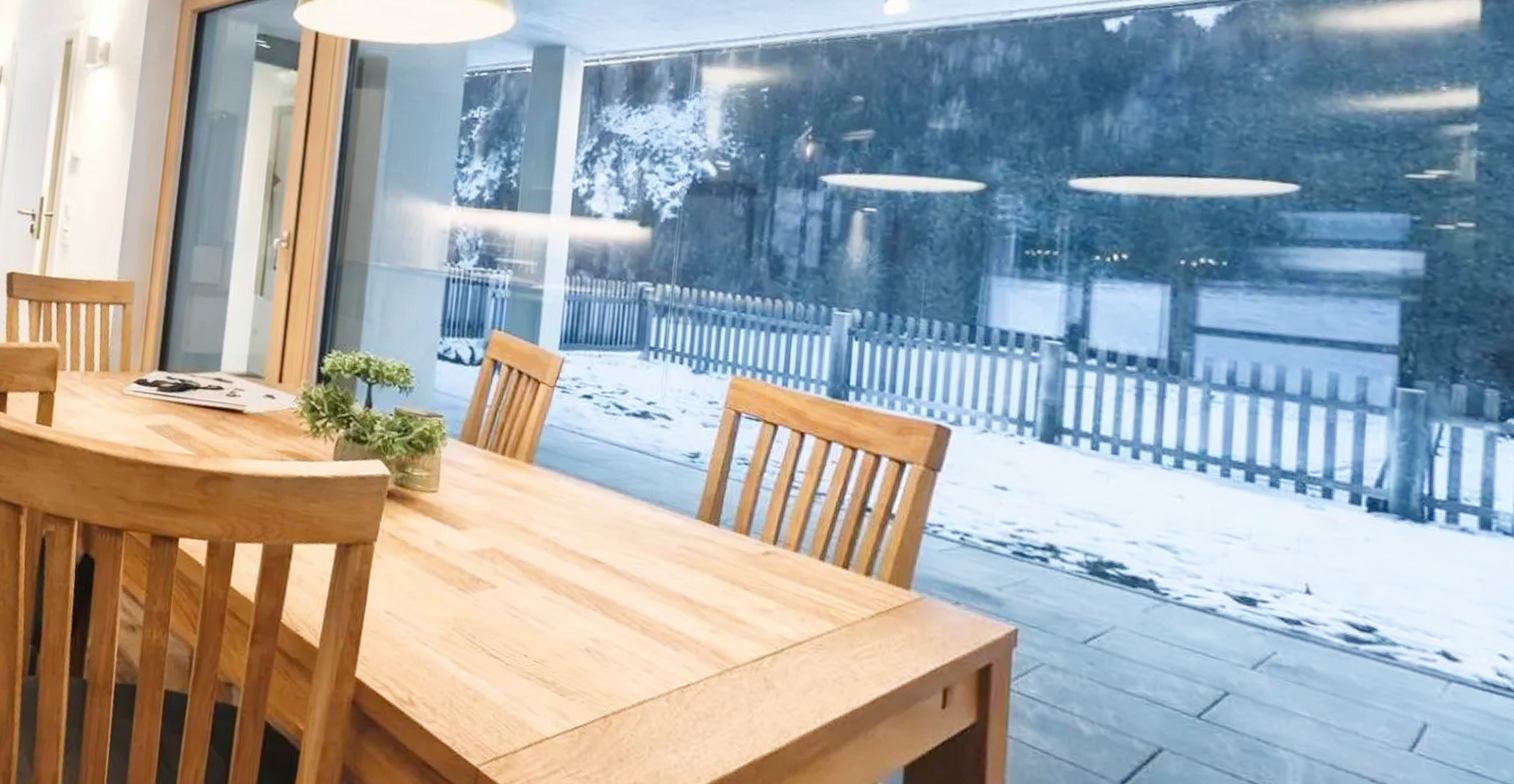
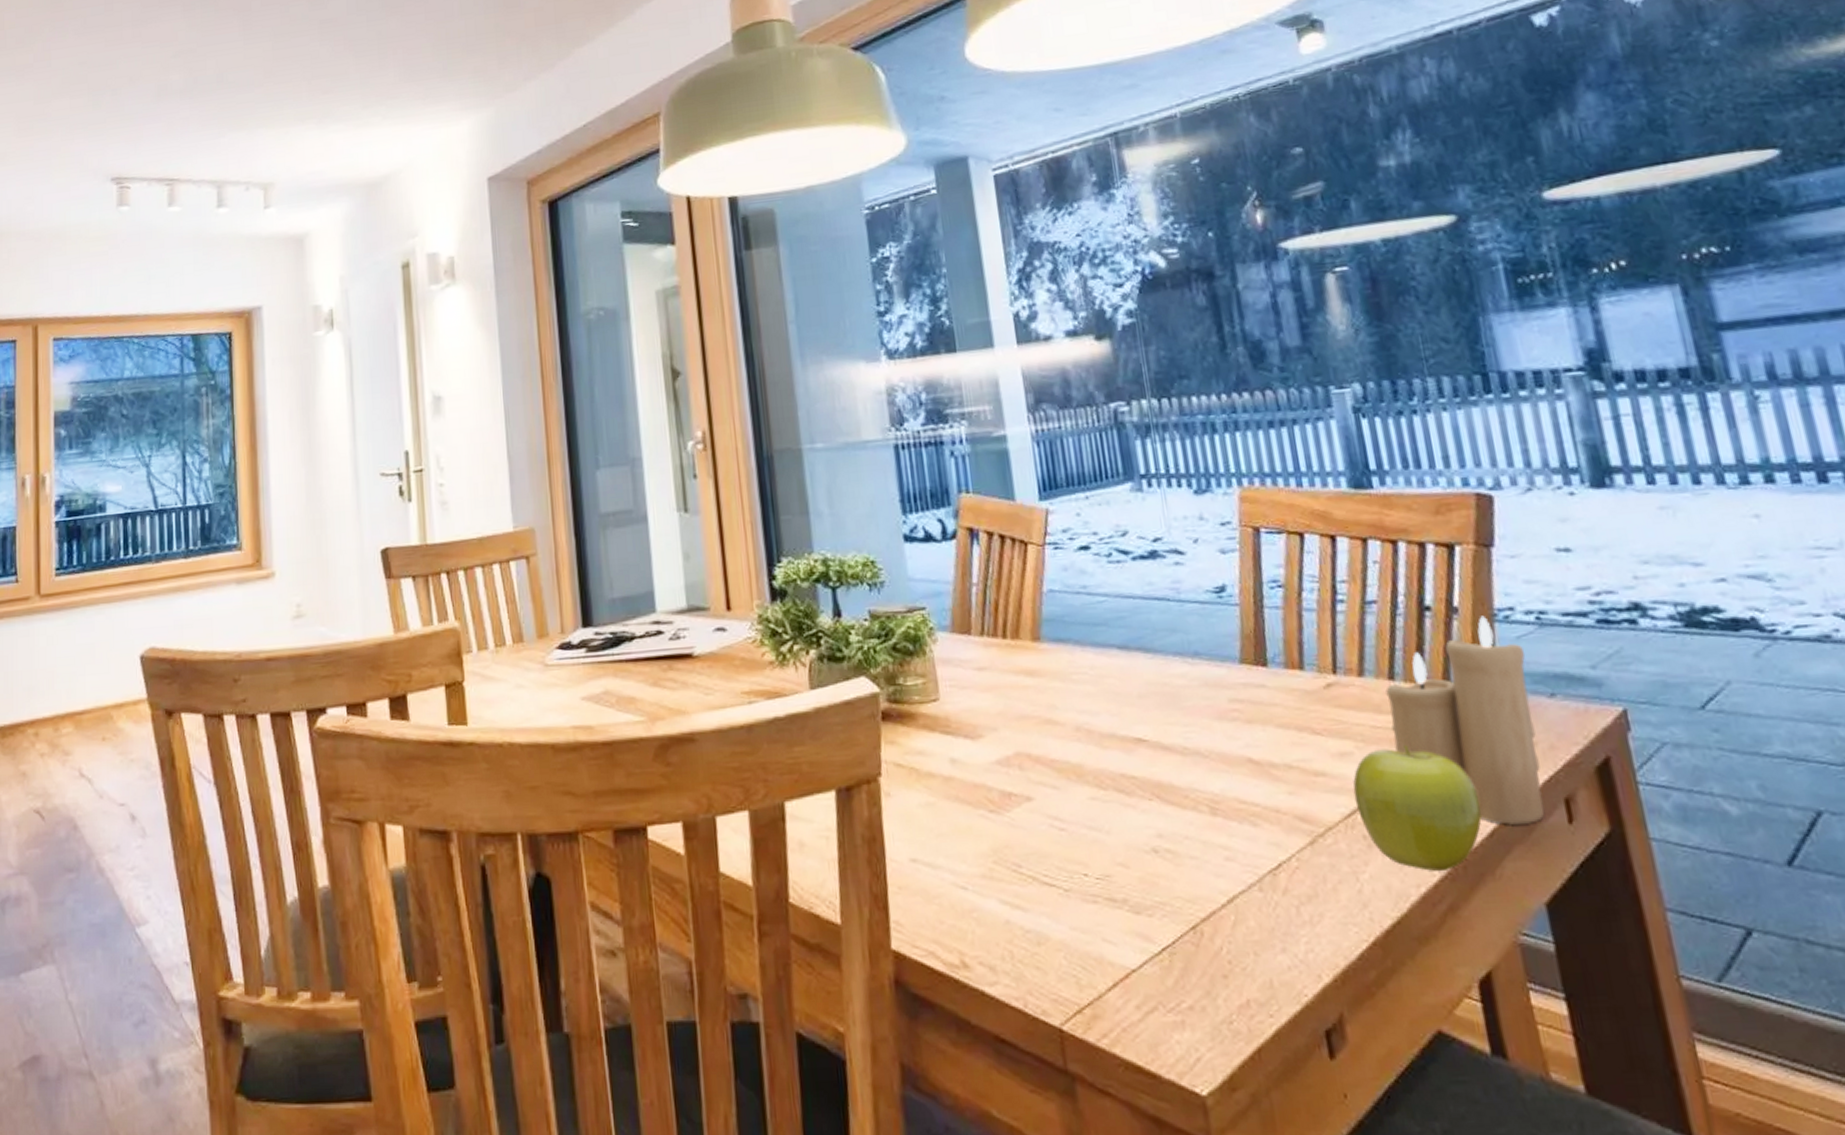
fruit: none [764,613,871,722] -> present [1353,744,1482,871]
candle: none [810,526,942,701] -> present [1385,615,1545,825]

